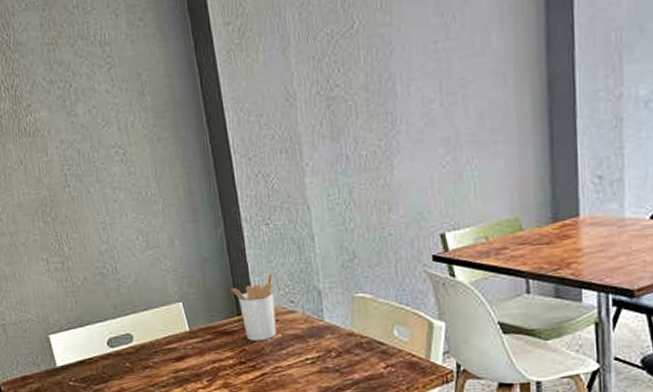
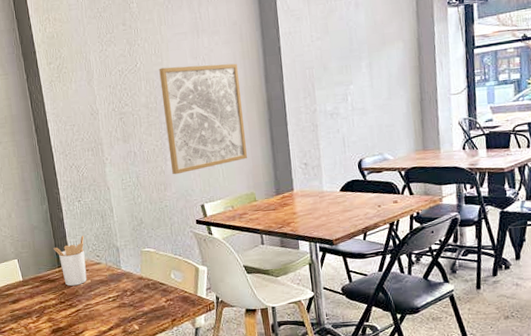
wall art: none [386,22,512,190] -> present [159,63,247,175]

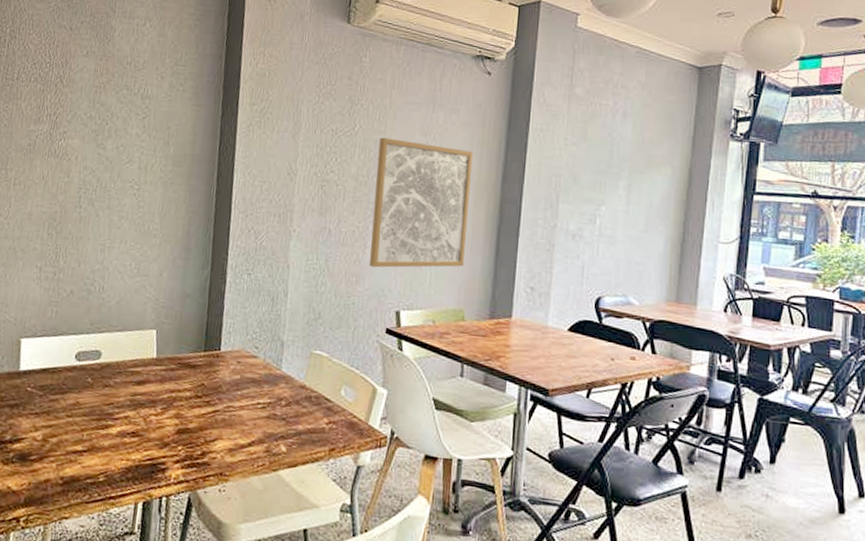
utensil holder: present [53,235,87,286] -> none [203,316,245,379]

